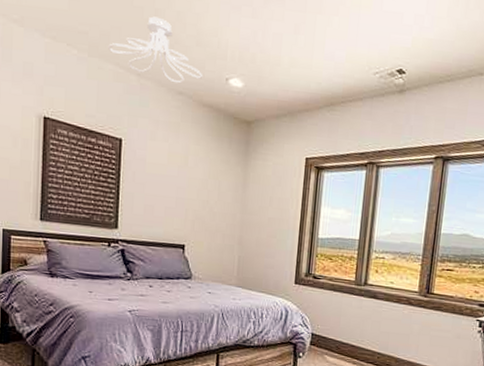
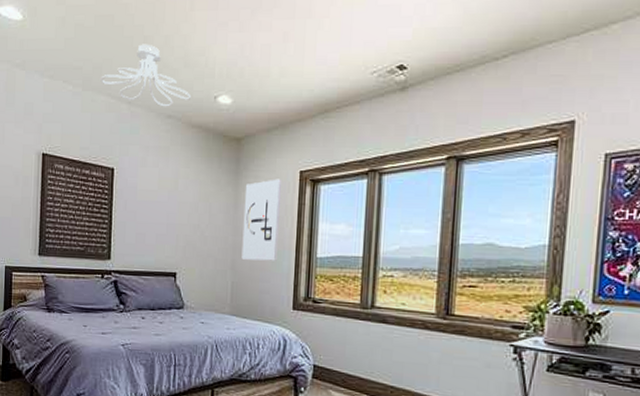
wall art: none [248,163,289,239] -> present [241,179,283,261]

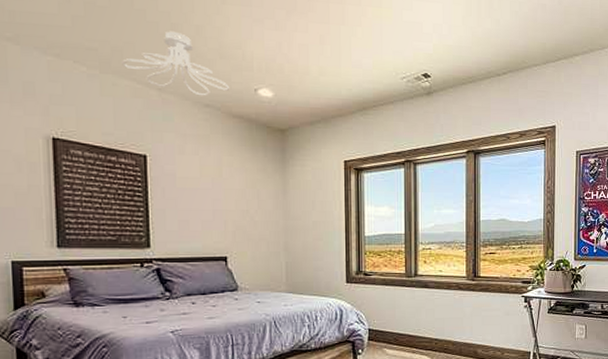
wall art: present [241,179,283,261] -> none [292,167,329,241]

